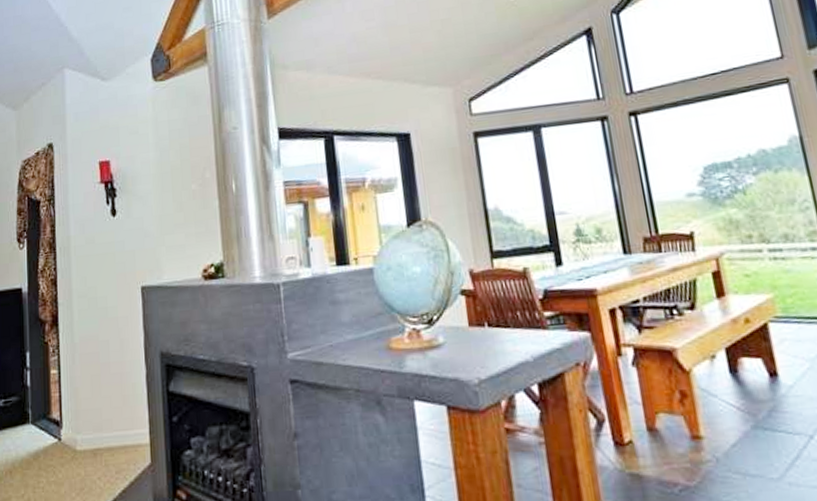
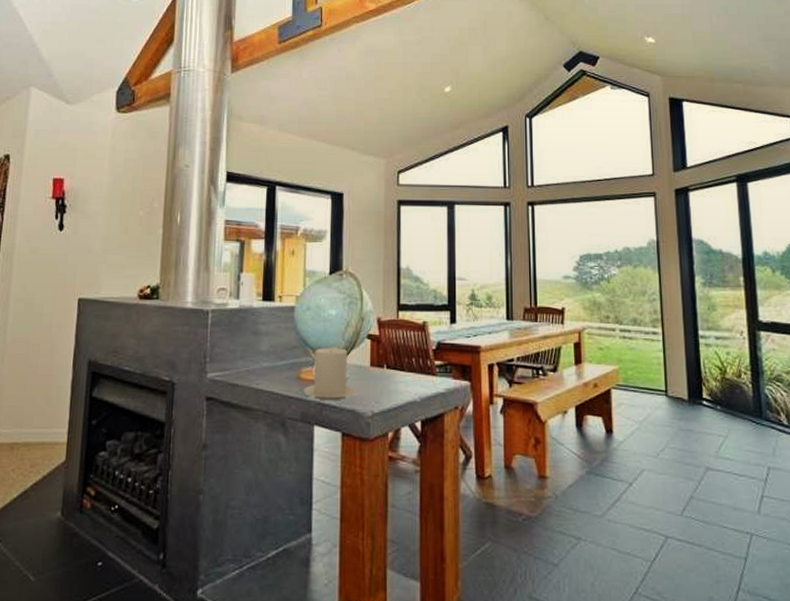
candle: none [395,309,458,371] -> present [303,348,357,401]

